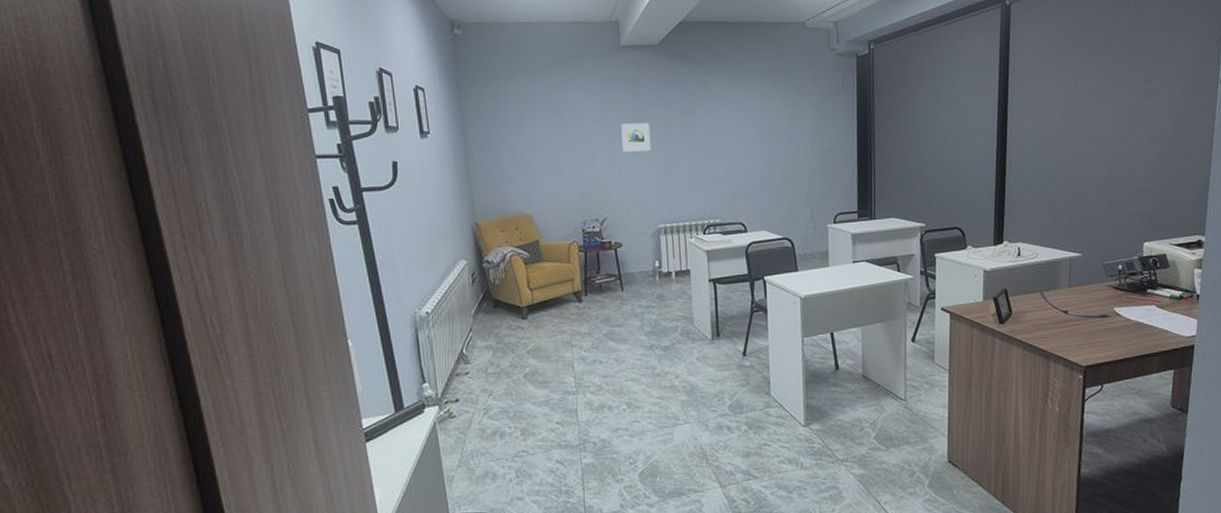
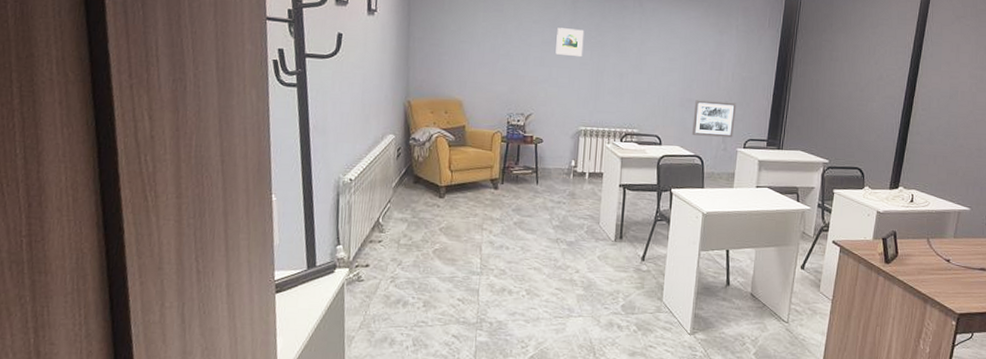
wall art: none [776,177,821,217] -> present [692,100,736,138]

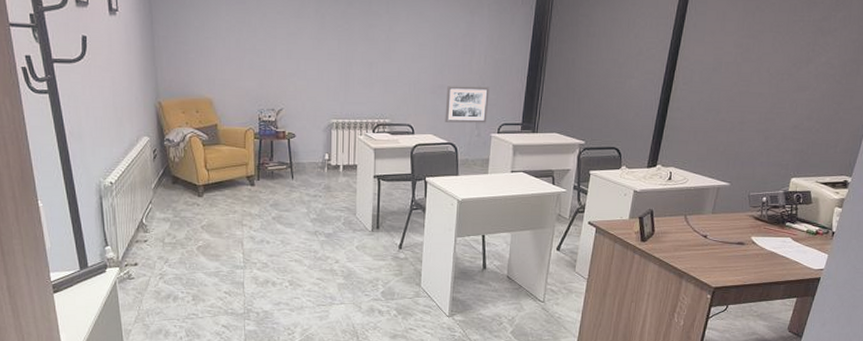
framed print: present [555,27,585,57] -> none [302,17,330,47]

